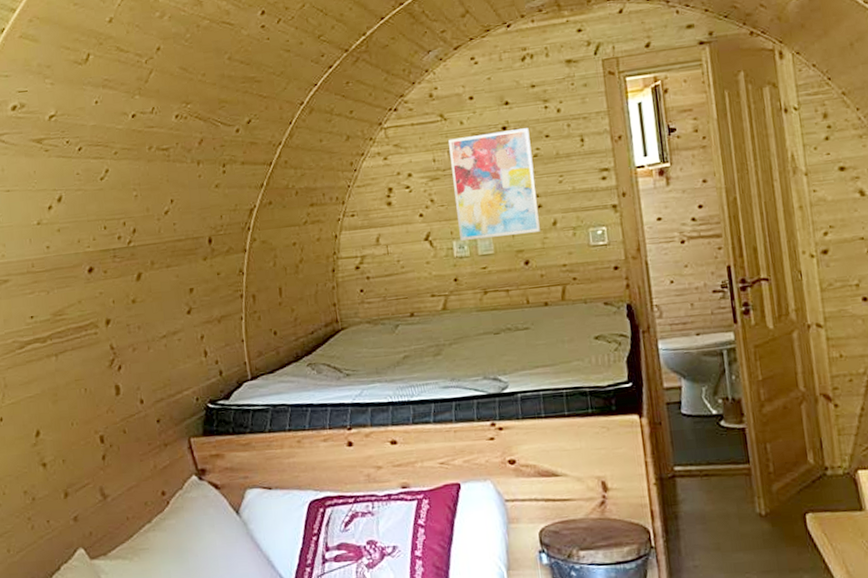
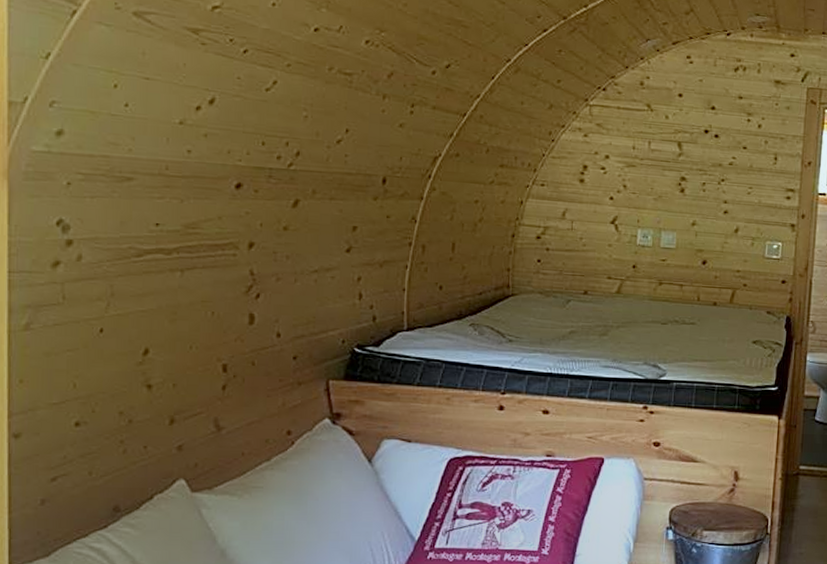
wall art: present [448,128,541,241] -> none [646,130,729,236]

